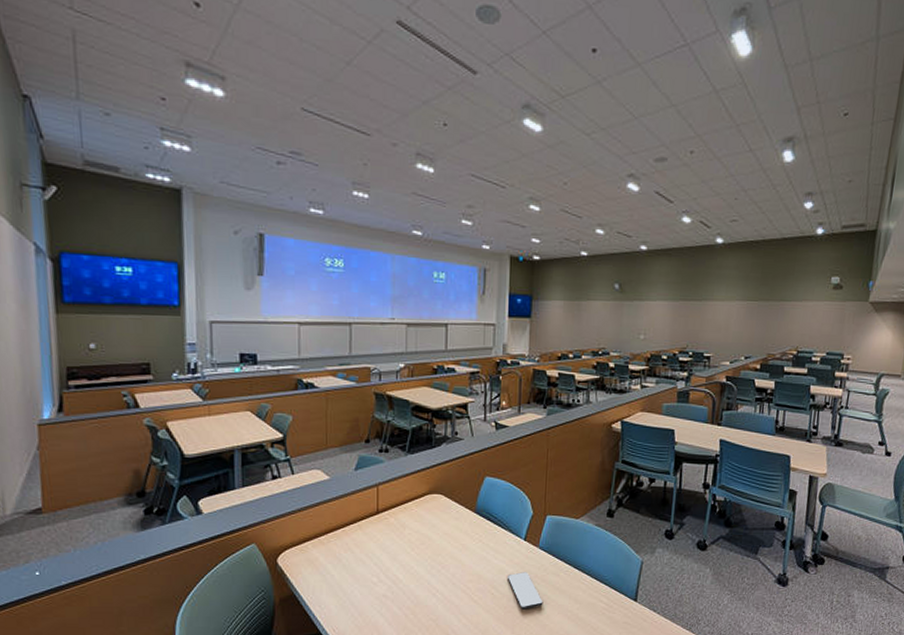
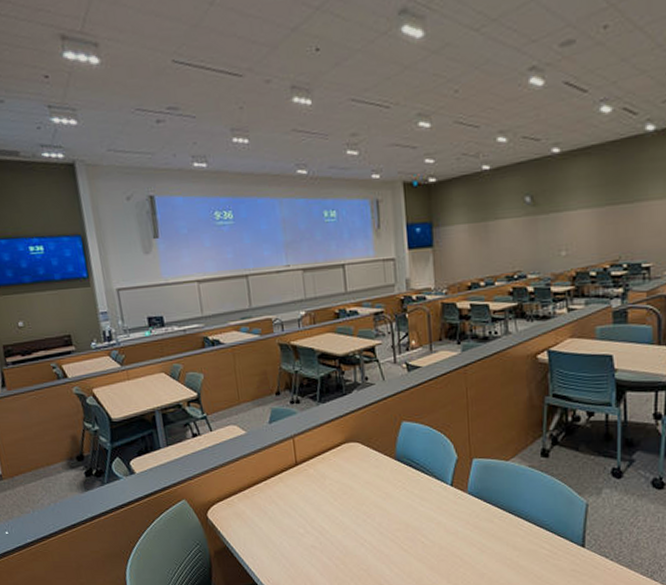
smartphone: present [506,572,543,610] -> none [436,519,479,558]

